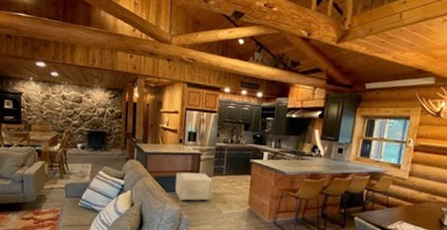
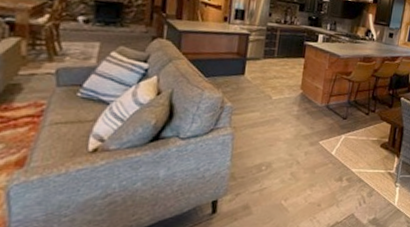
ottoman: present [175,172,214,202] -> none [217,54,263,87]

